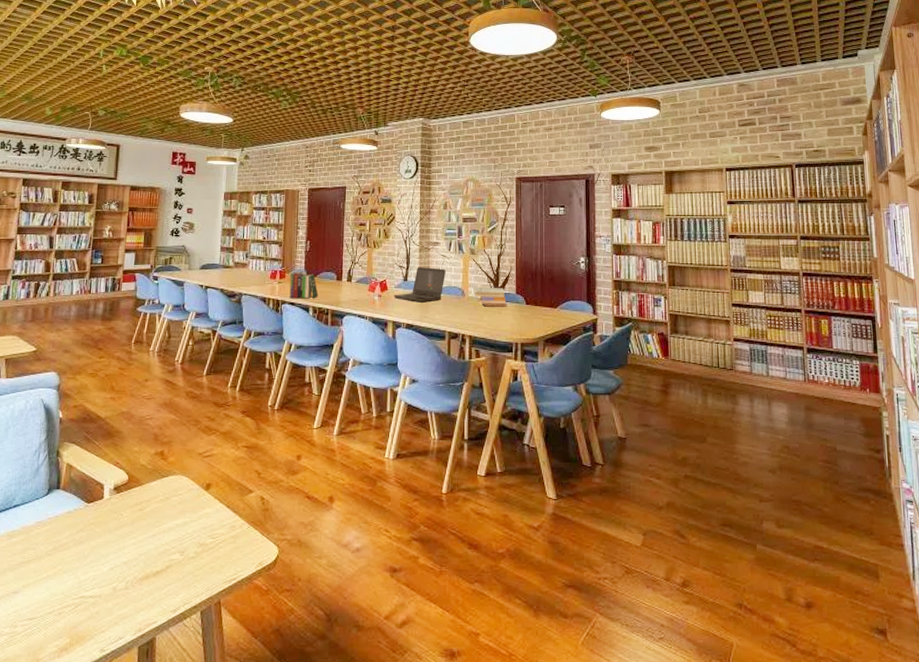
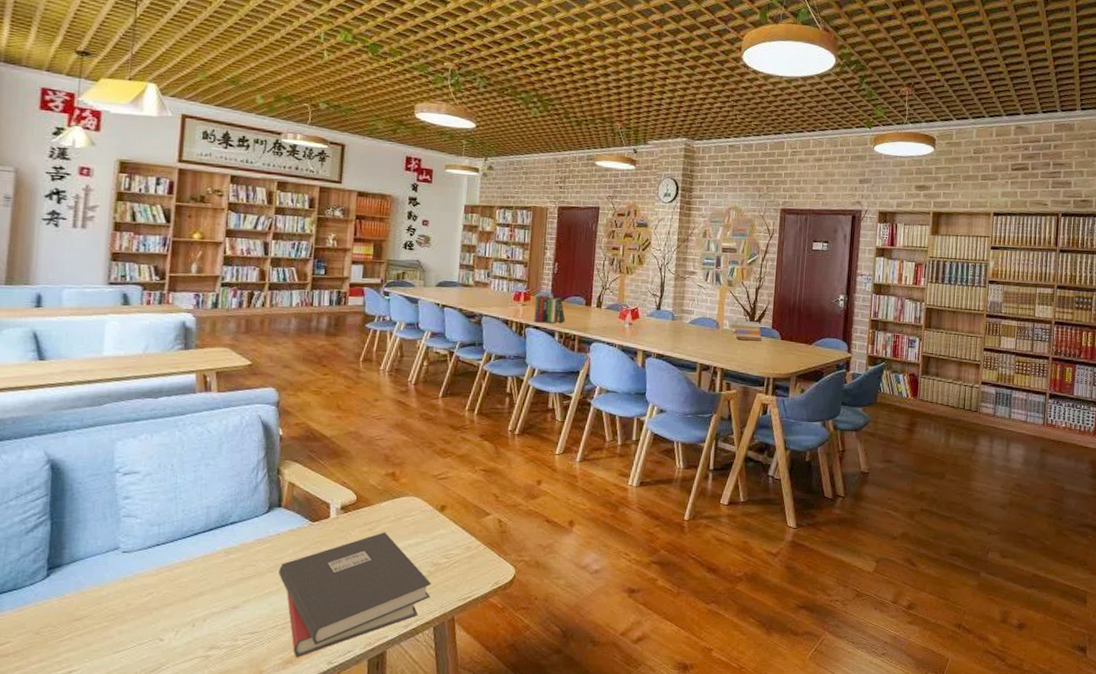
hardback book: none [56,512,198,645] -> present [279,532,431,658]
laptop computer: present [393,267,446,303] -> none [645,296,701,333]

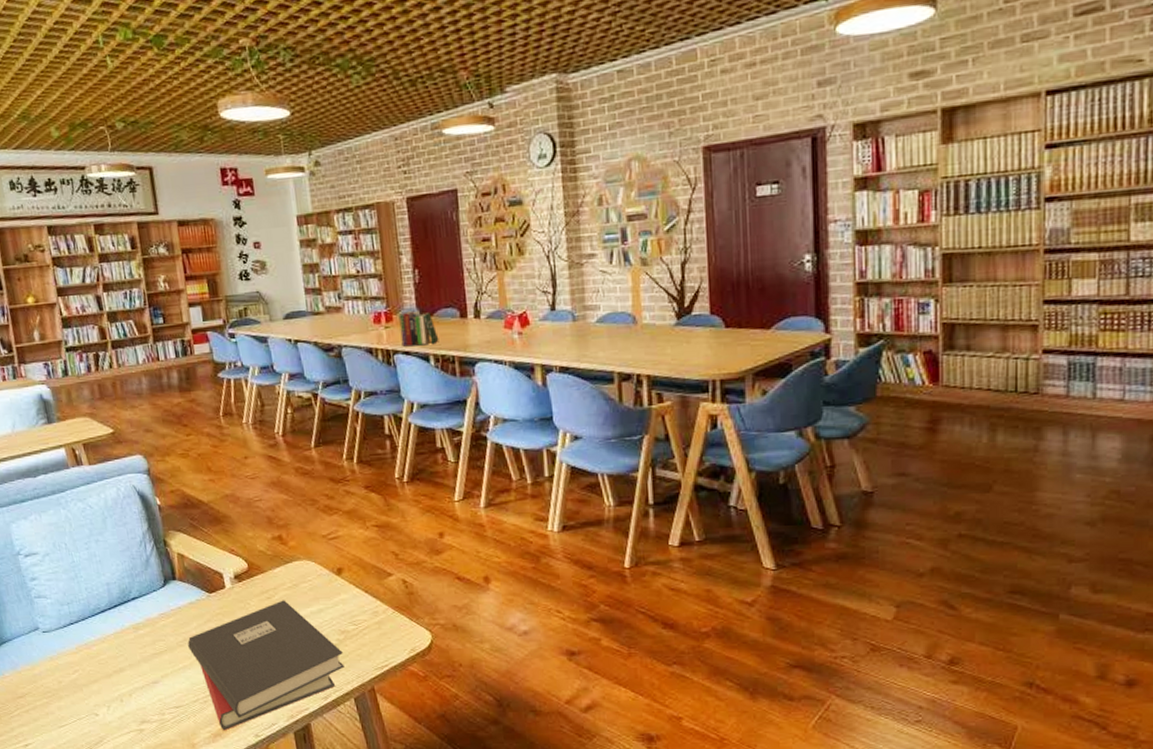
books: present [728,319,762,341] -> none [648,308,698,336]

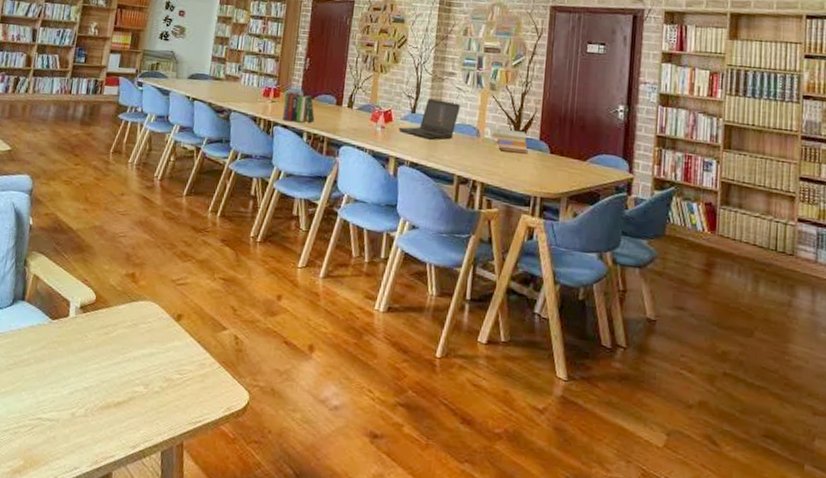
hardback book: present [187,600,345,731] -> none [16,337,162,468]
laptop computer: none [538,289,608,338] -> present [398,99,460,140]
books: none [648,308,698,336] -> present [490,127,528,154]

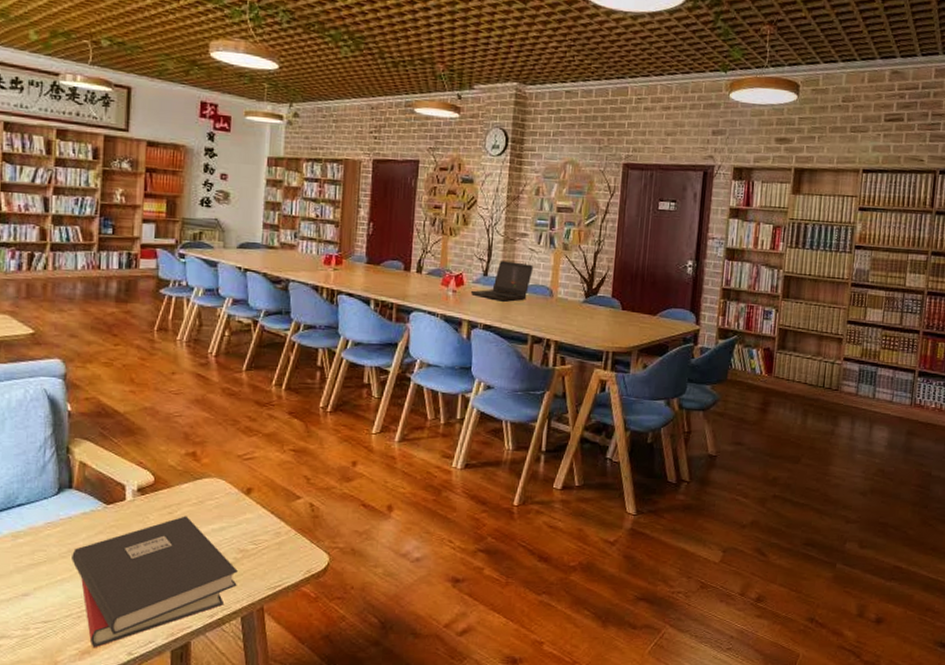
hardback book: none [16,337,162,468] -> present [72,516,238,648]
books: present [282,91,315,124] -> none [347,258,382,291]
books: present [490,127,528,154] -> none [563,287,600,311]

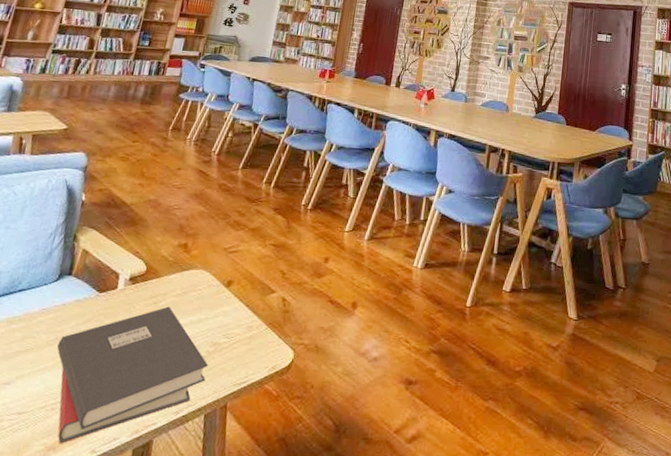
laptop computer: present [470,261,533,302] -> none [439,79,493,115]

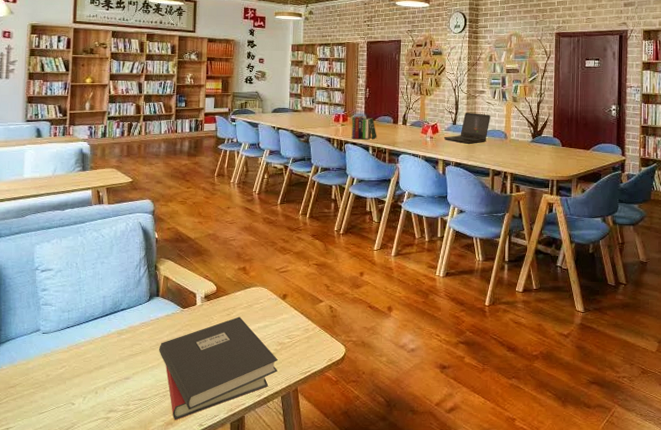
books: none [336,73,366,101] -> present [351,116,377,140]
laptop computer: none [439,79,493,115] -> present [443,113,490,144]

